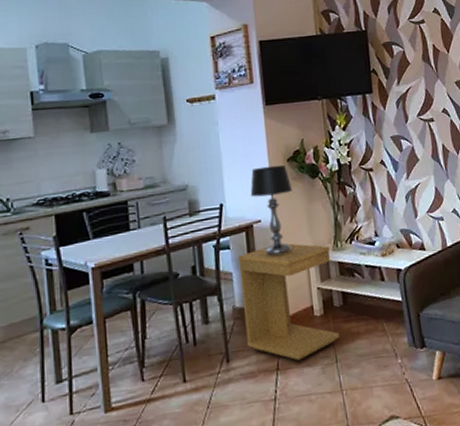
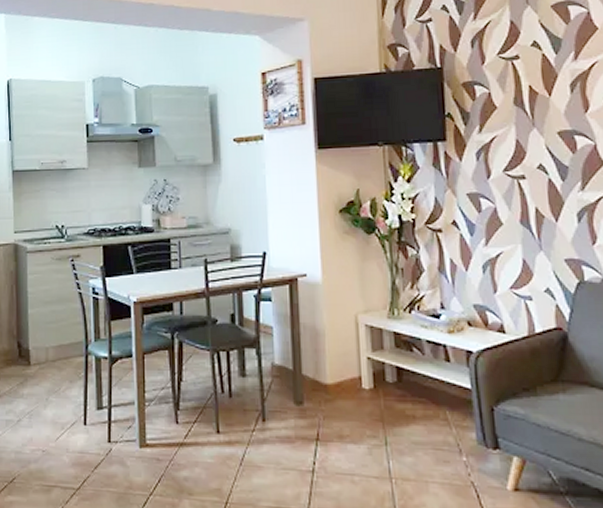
side table: present [238,243,339,361] -> none [280,303,391,435]
table lamp: present [250,164,292,257] -> none [296,215,343,316]

